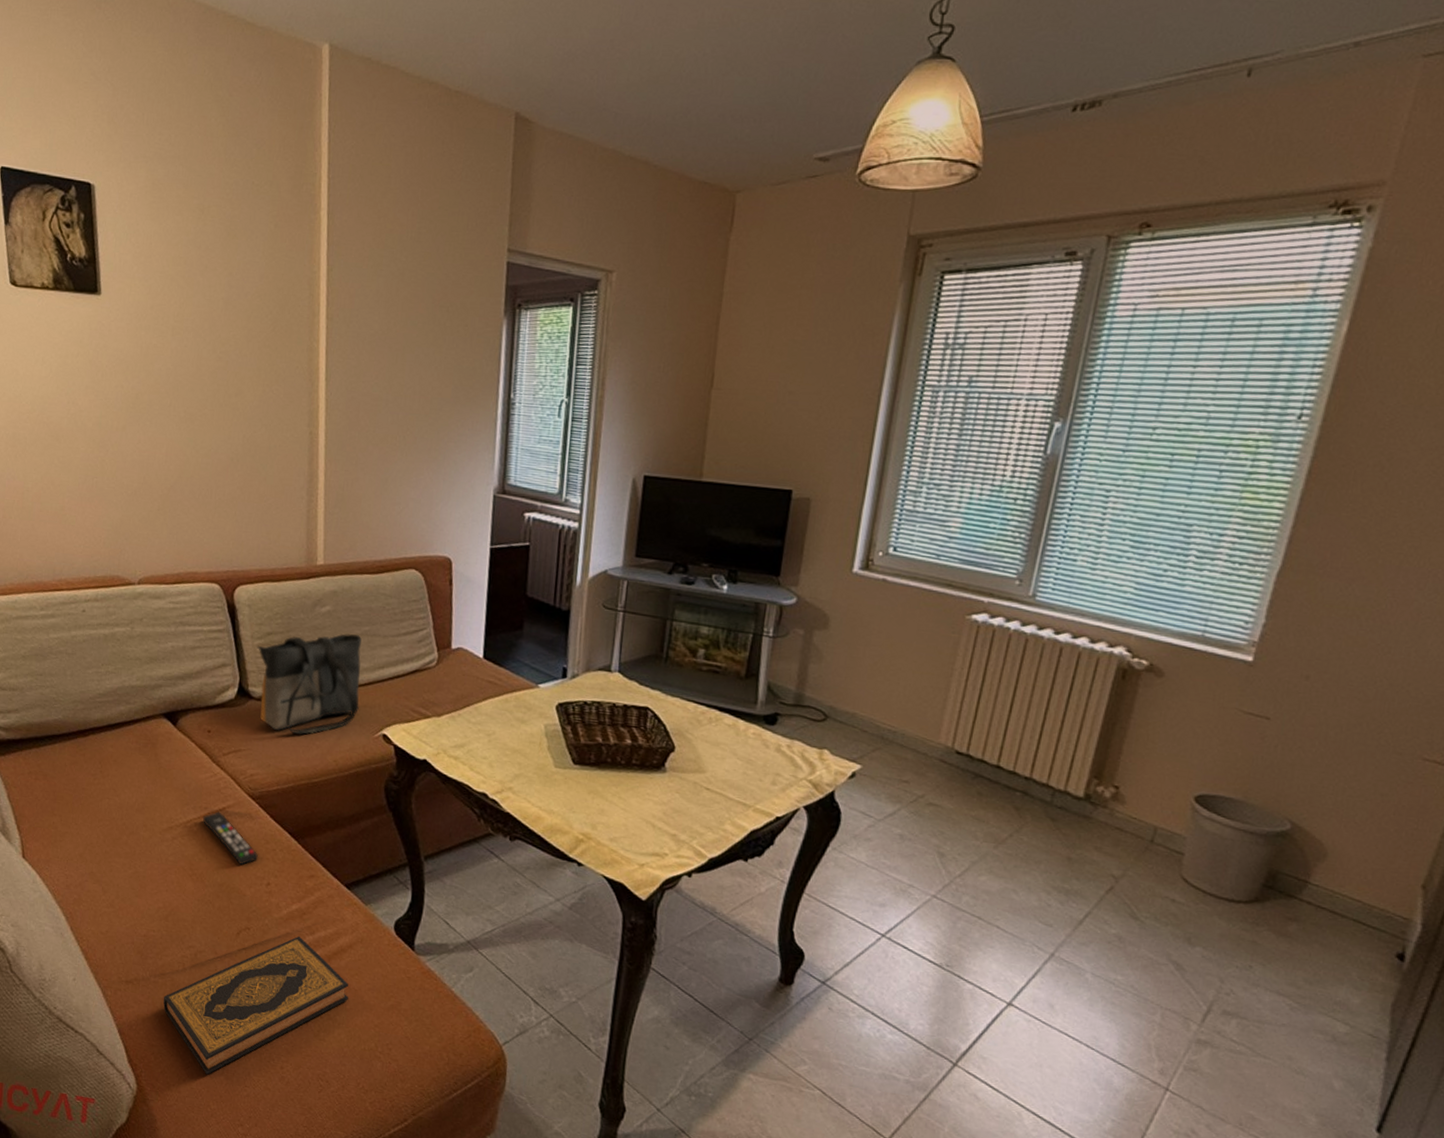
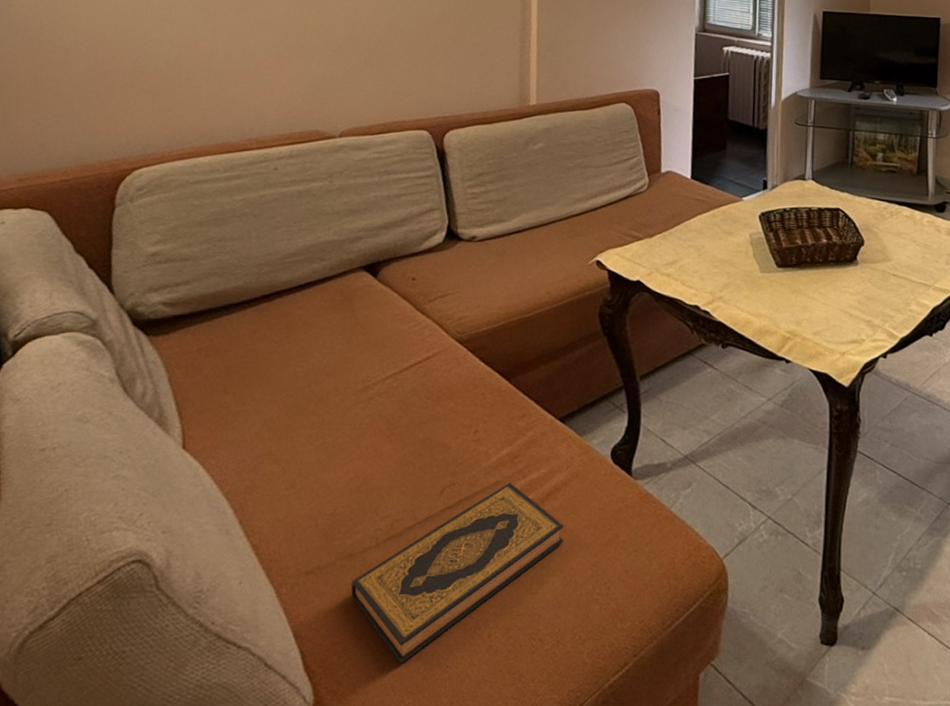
remote control: present [202,811,259,866] -> none [403,362,466,416]
tote bag: present [257,633,362,734] -> none [467,168,574,270]

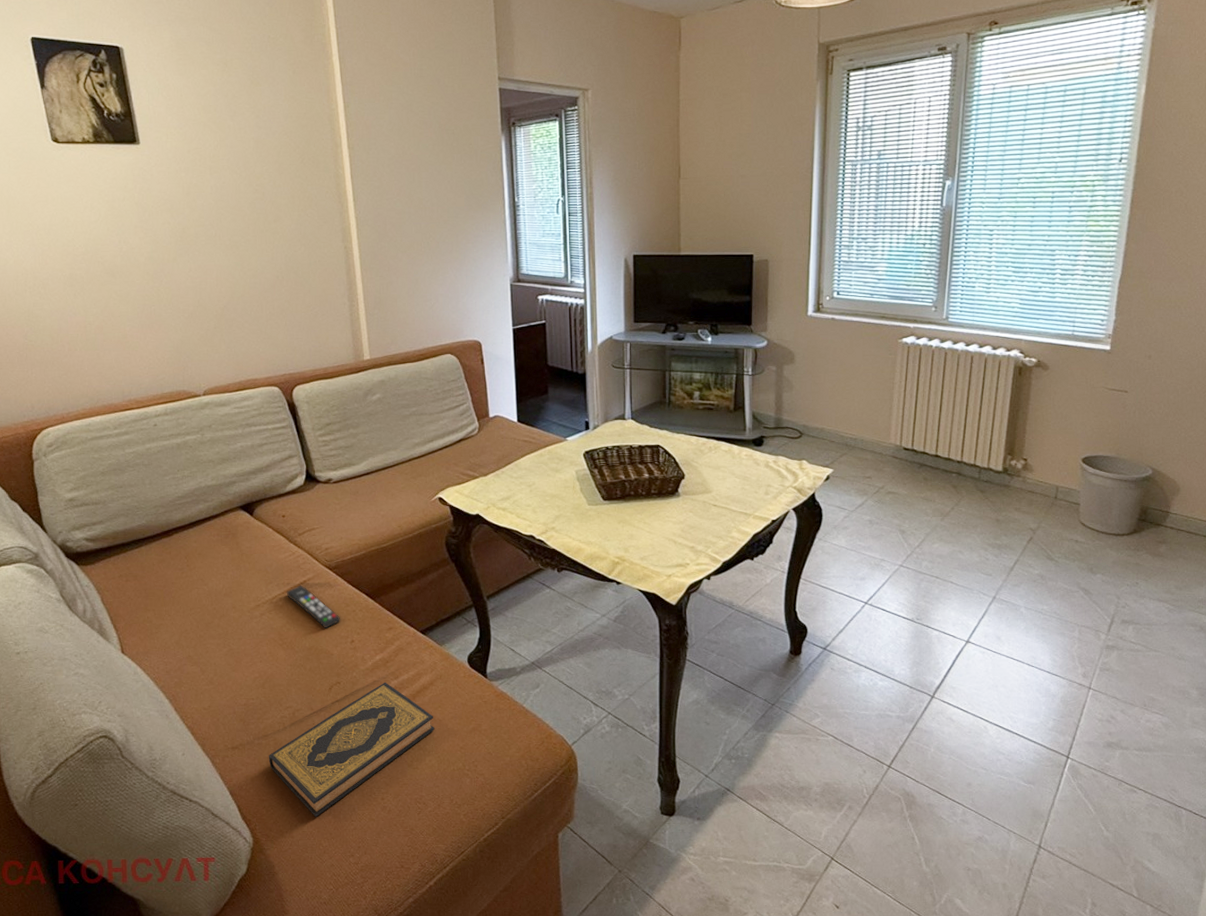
remote control: none [403,362,466,416] -> present [286,585,341,629]

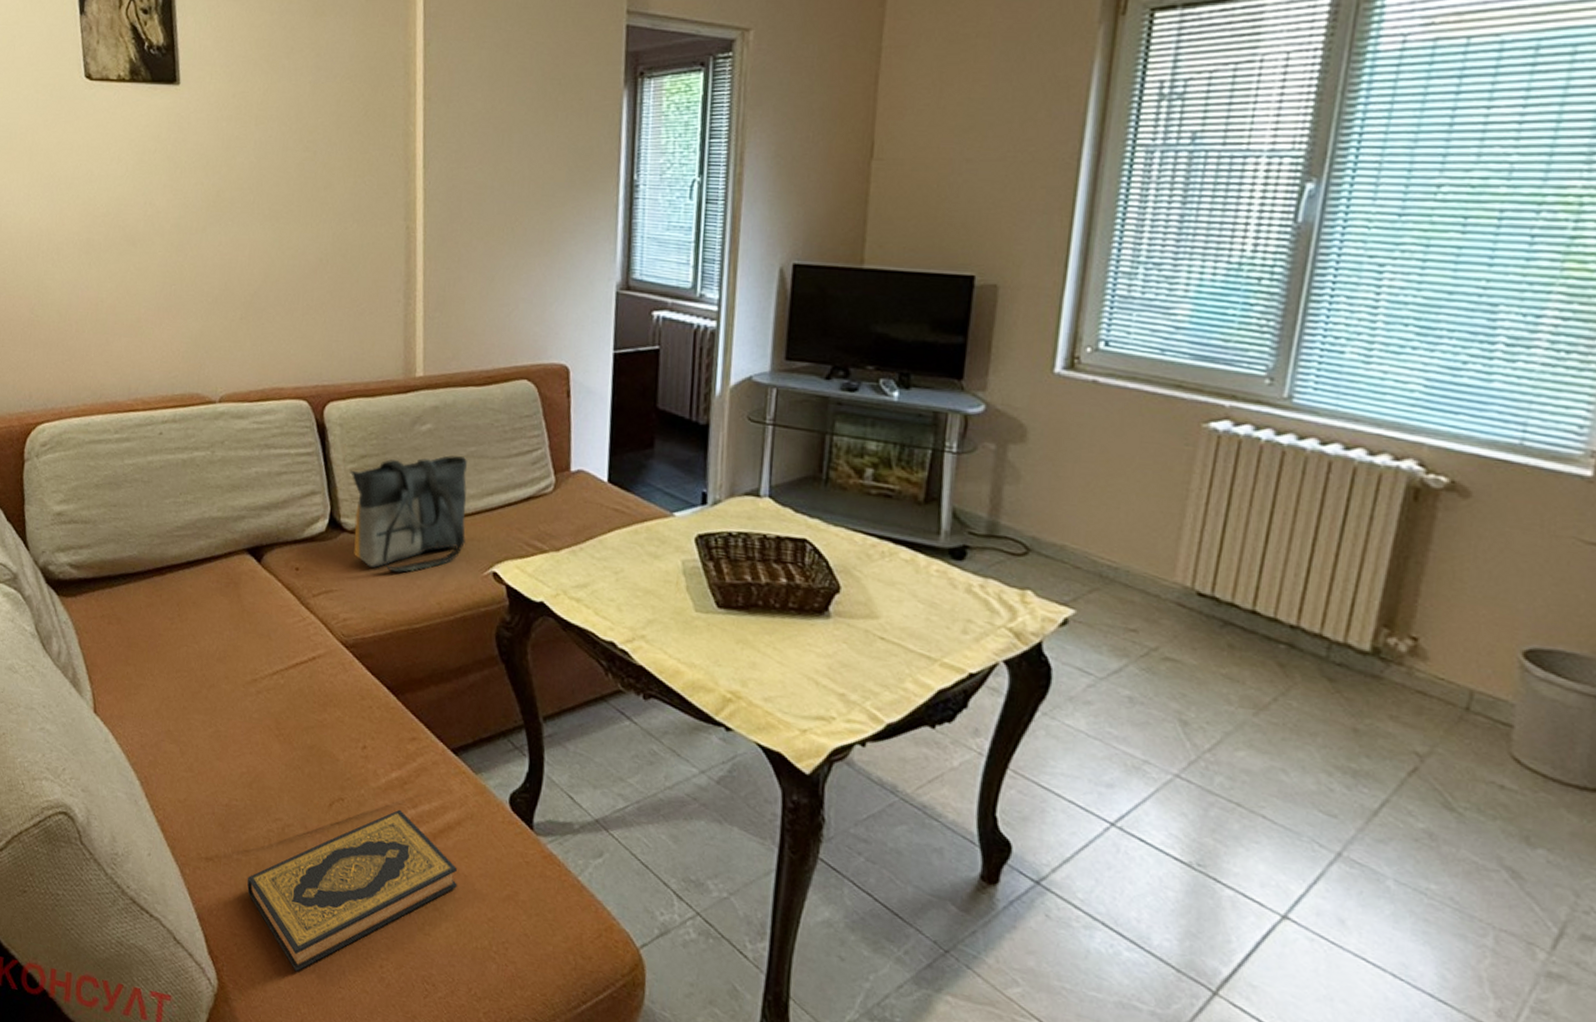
remote control: present [286,585,341,629] -> none [290,662,353,725]
tote bag: none [318,416,415,507] -> present [349,455,467,572]

